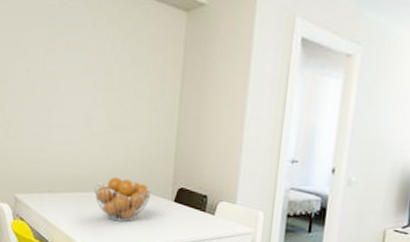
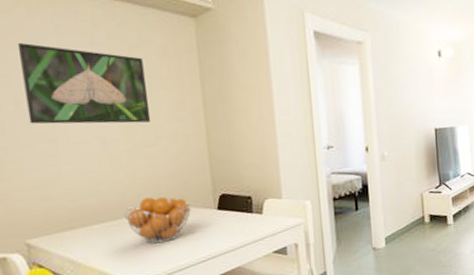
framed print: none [35,20,134,107] -> present [17,43,151,124]

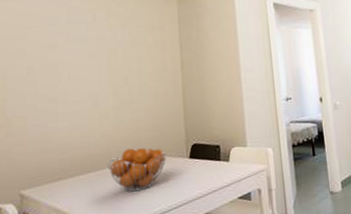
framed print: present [17,43,151,124] -> none [35,22,137,87]

